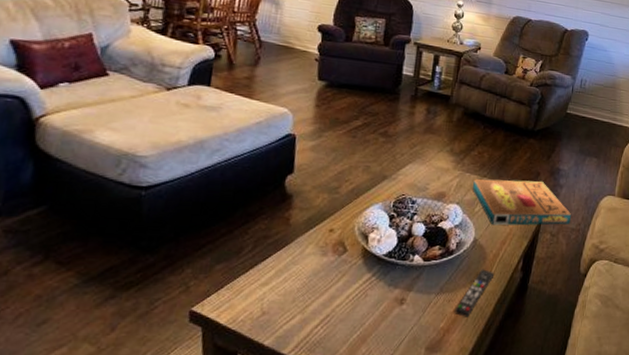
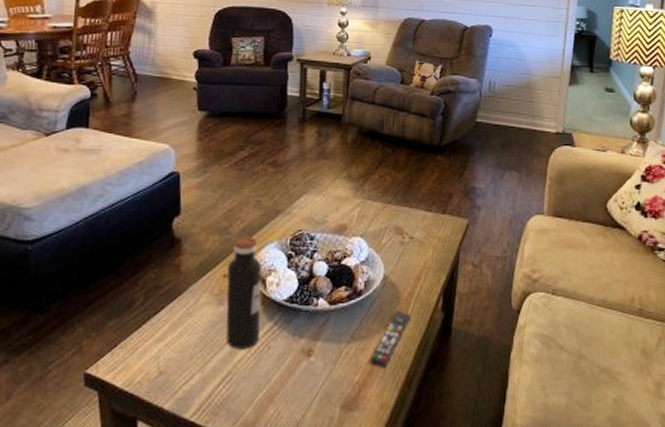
water bottle: none [327,196,365,296] -> present [226,236,262,349]
pizza box: present [472,179,572,226] -> none [376,204,495,259]

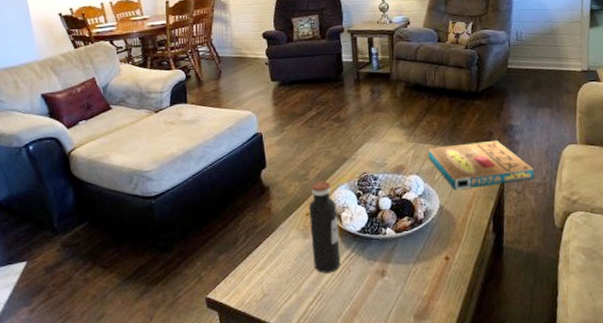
remote control: present [369,310,412,368] -> none [434,234,467,283]
pizza box: none [376,204,495,259] -> present [427,141,535,191]

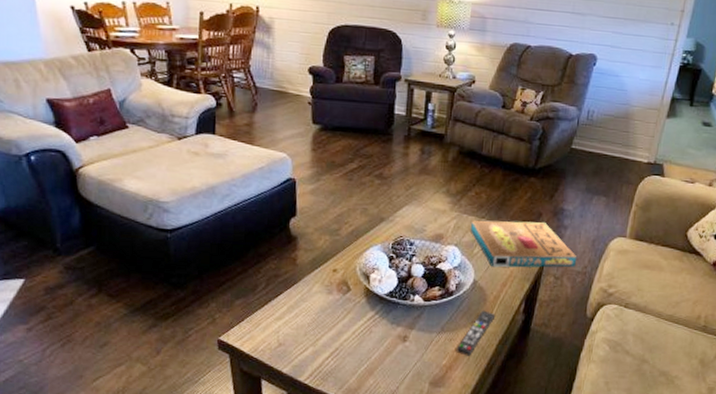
water bottle: present [309,181,341,274] -> none [335,238,366,332]
remote control: none [434,234,467,283] -> present [456,310,496,356]

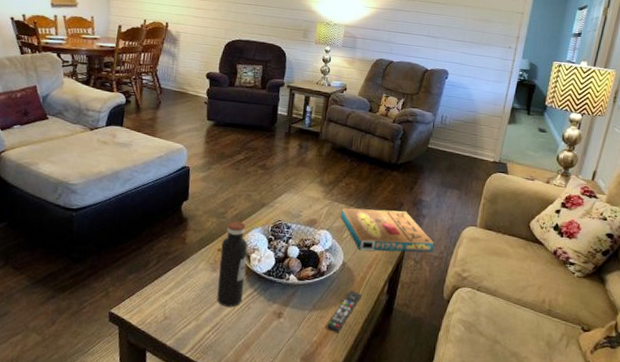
water bottle: none [335,238,366,332] -> present [217,221,248,307]

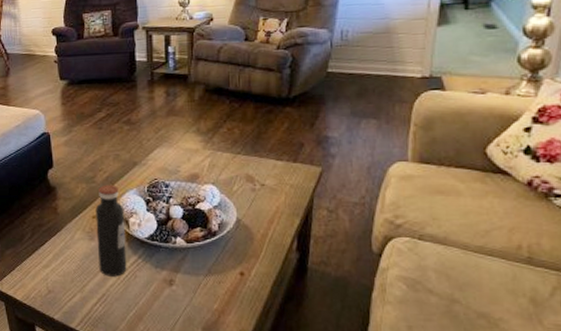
remote control: present [326,290,362,333] -> none [226,250,266,299]
pizza box: present [340,208,435,253] -> none [226,153,352,204]

